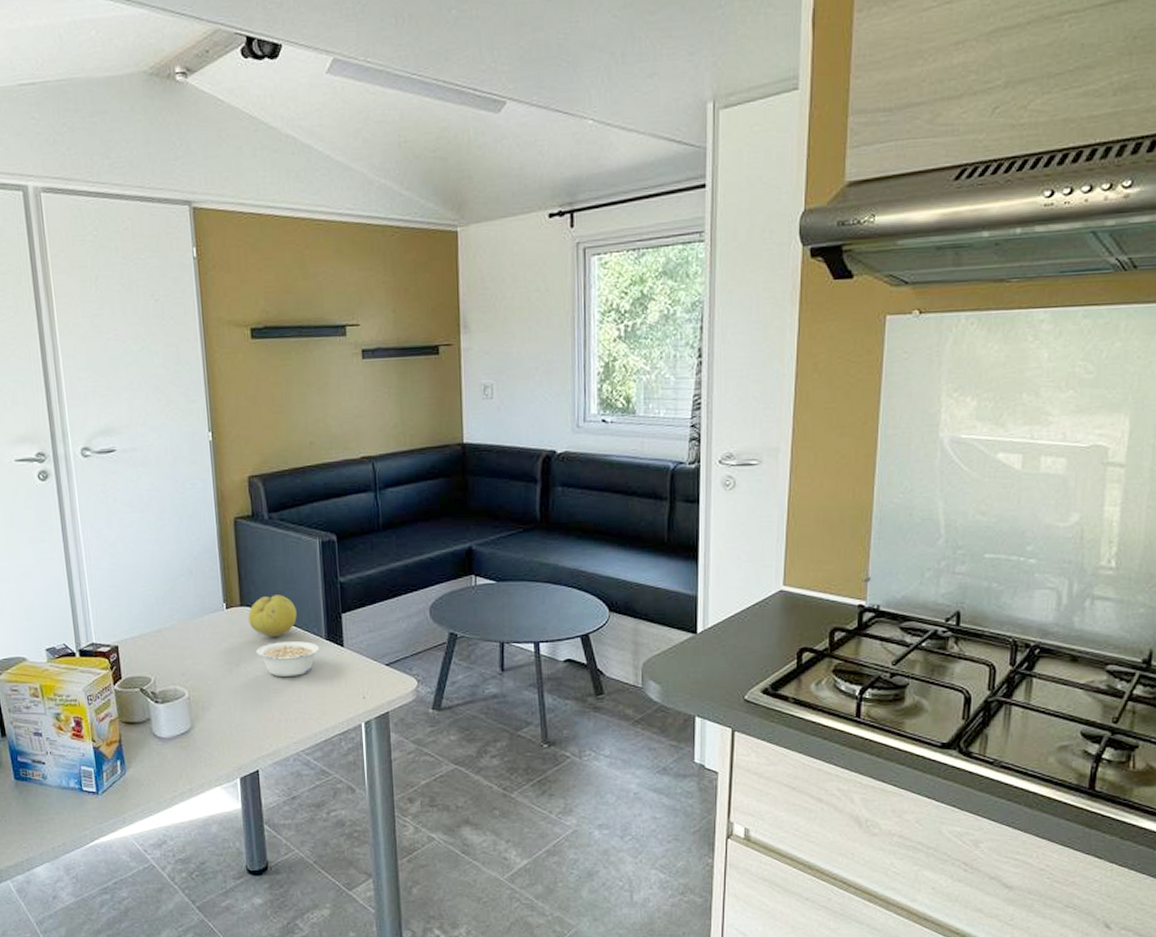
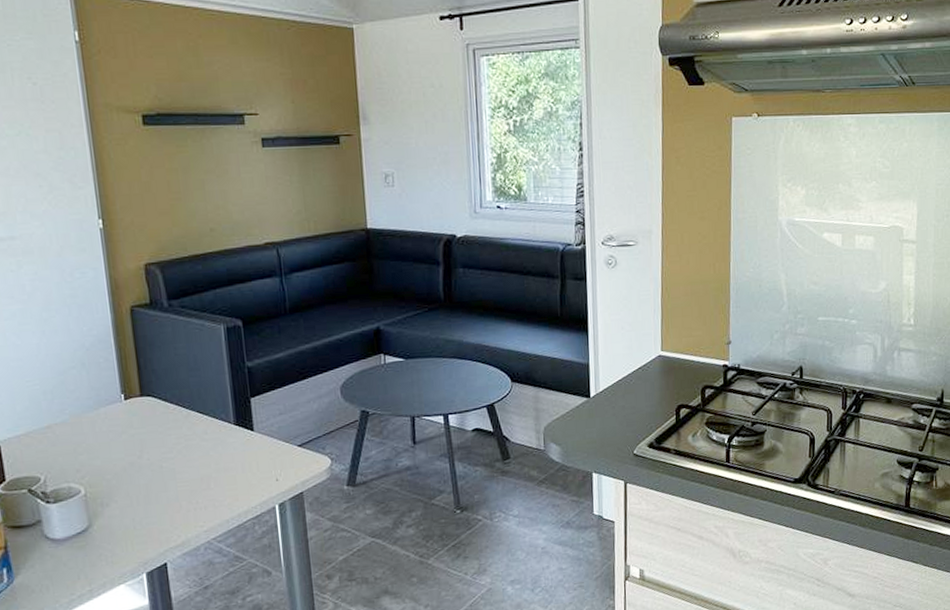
fruit: present [248,595,297,637] -> none [149,382,203,426]
legume: present [256,641,320,677] -> none [160,428,229,466]

